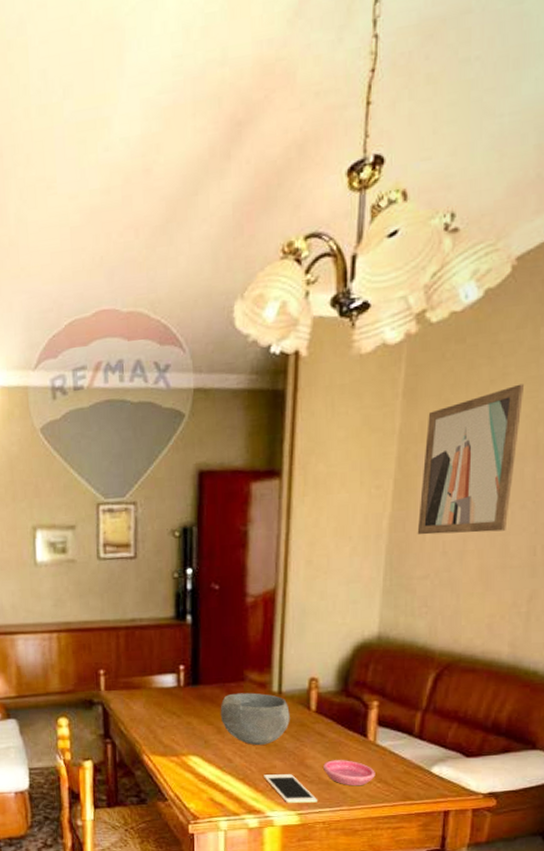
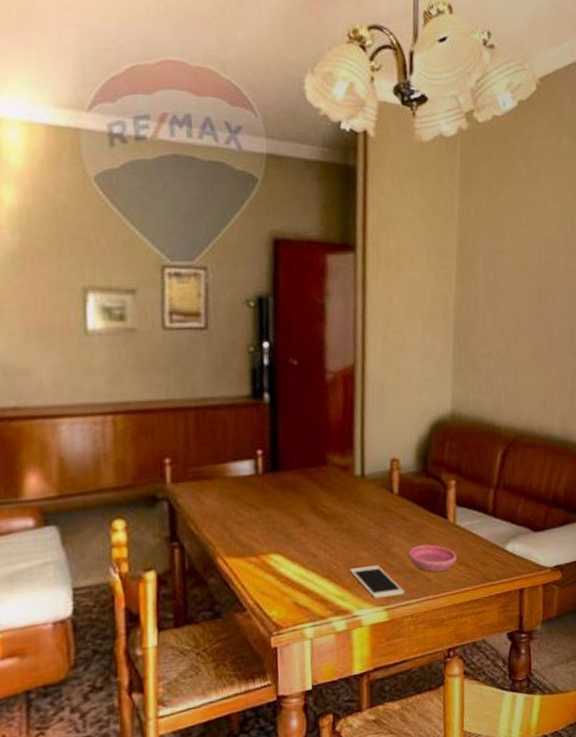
bowl: present [220,692,290,746] -> none [302,477,374,537]
wall art: present [417,384,525,535] -> none [479,185,554,315]

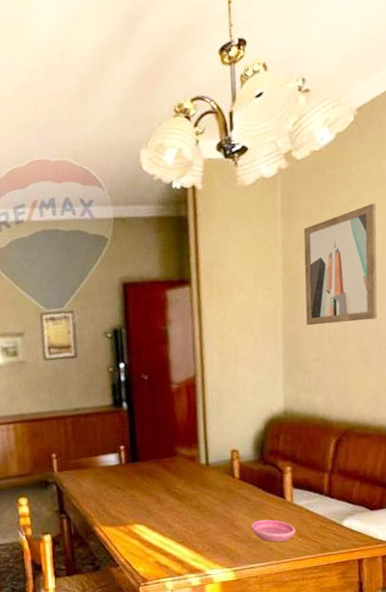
cell phone: present [350,565,404,599] -> none [200,535,249,562]
wall art: none [479,185,554,315] -> present [303,203,378,326]

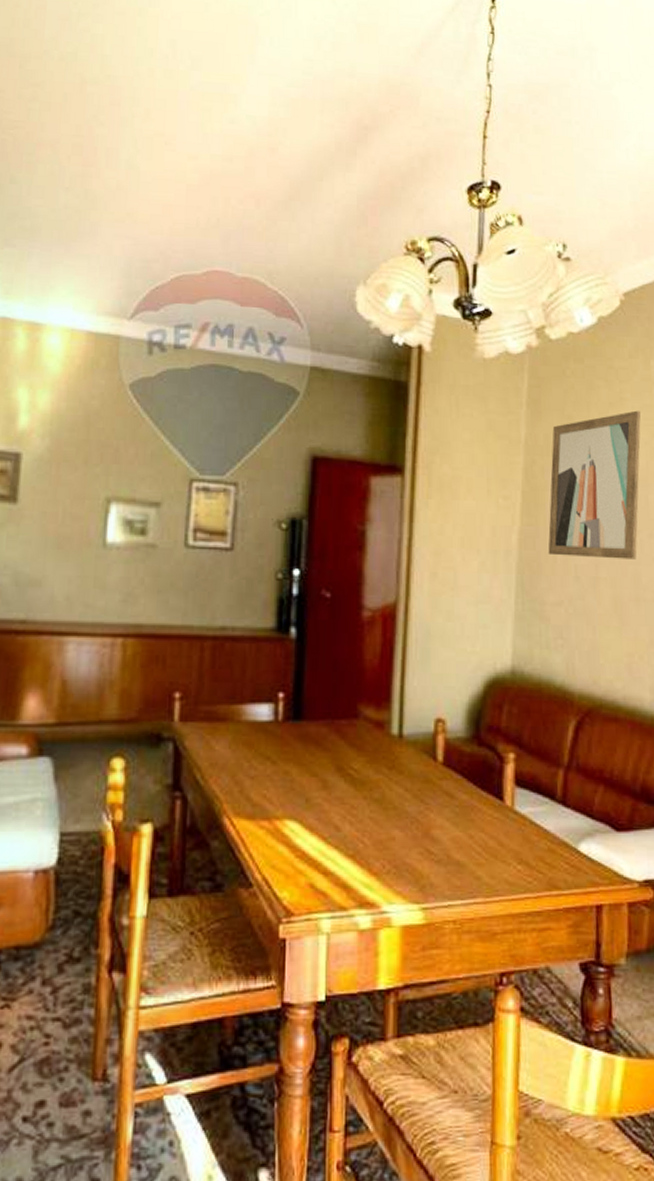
saucer: present [251,519,296,543] -> none [453,831,515,869]

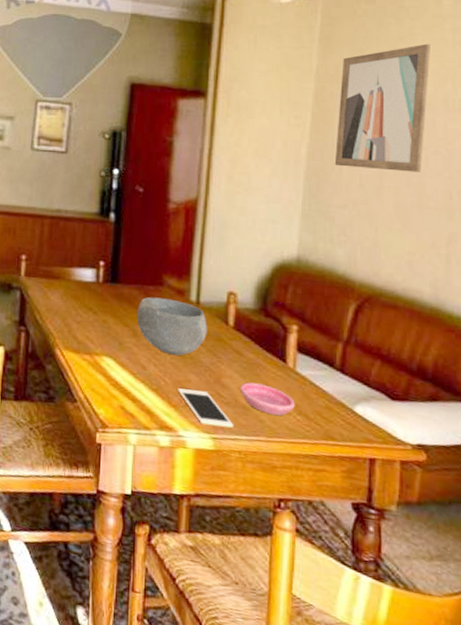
bowl: none [327,734,412,808] -> present [136,296,207,356]
cell phone: none [380,850,446,894] -> present [178,388,233,428]
saucer: none [453,831,515,869] -> present [240,382,295,416]

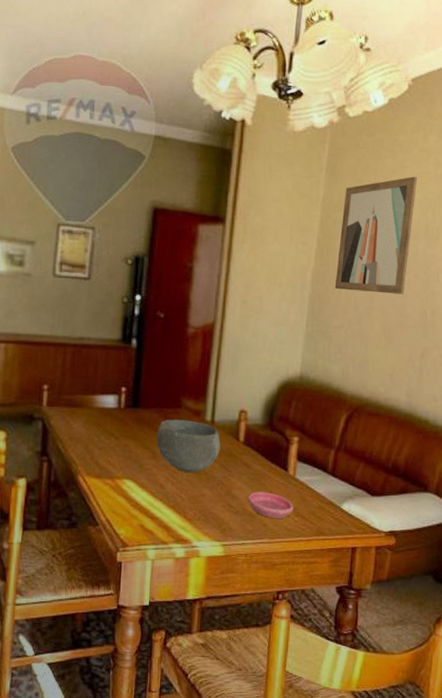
cell phone: present [178,388,233,428] -> none [193,503,241,535]

